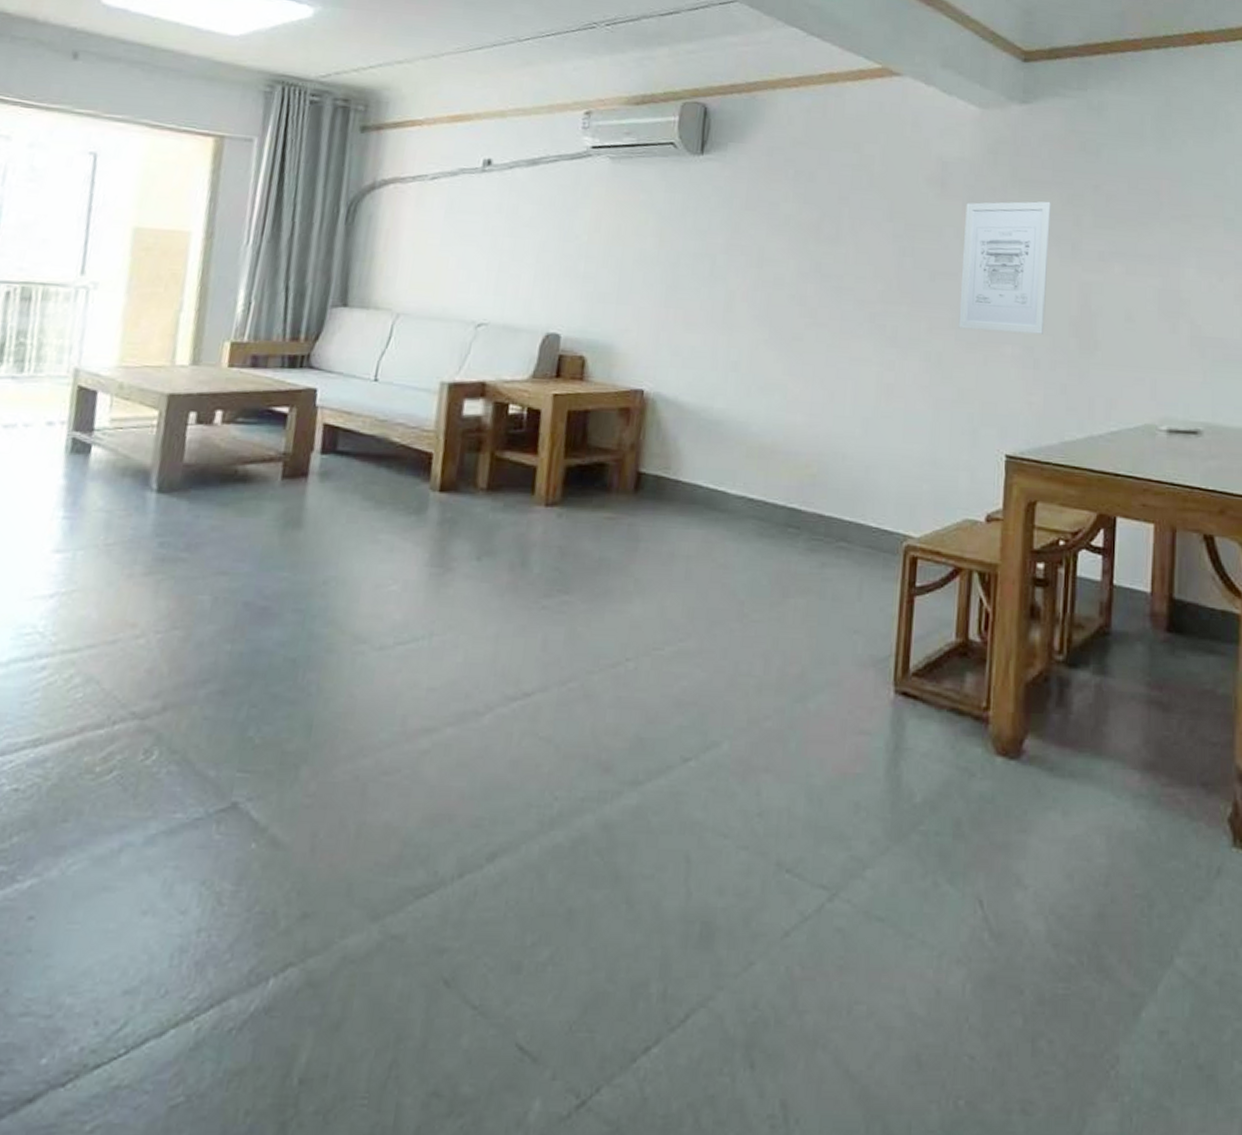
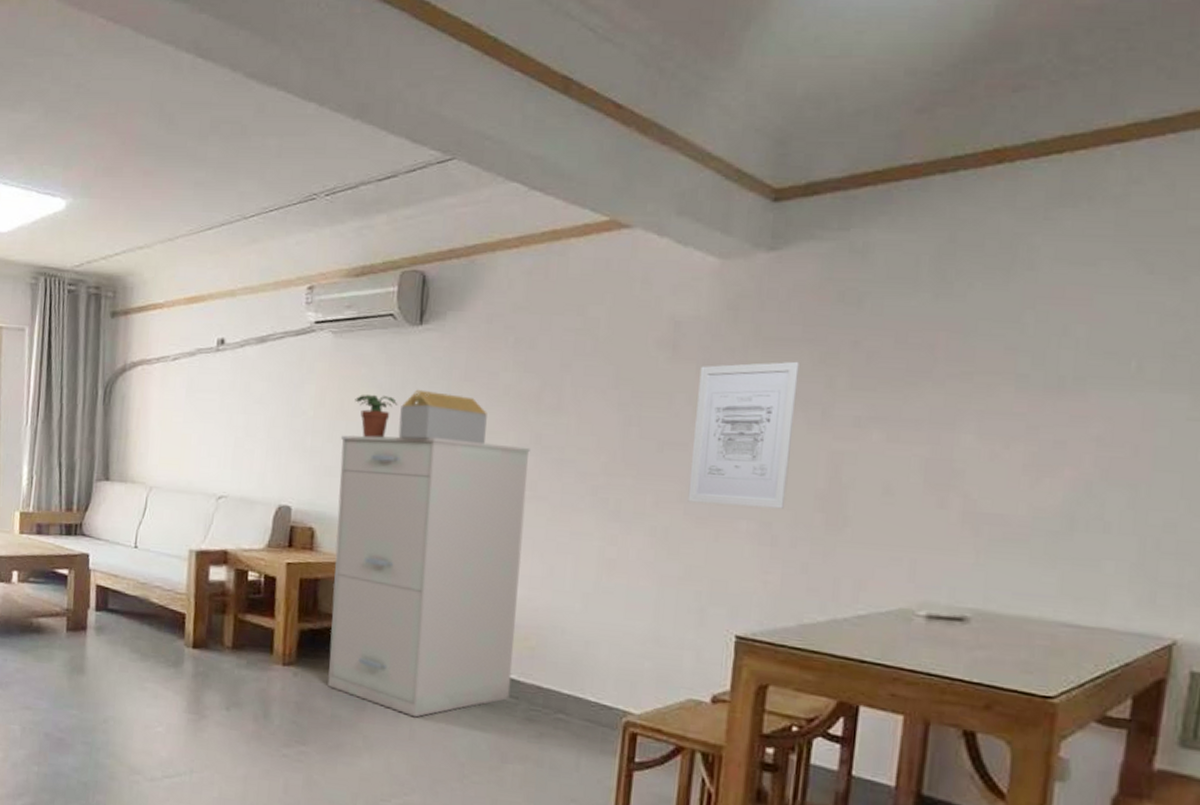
filing cabinet: none [596,261,810,555] -> present [328,435,530,718]
potted plant: none [632,220,678,264] -> present [355,394,398,438]
architectural model: none [677,217,768,272] -> present [398,389,487,444]

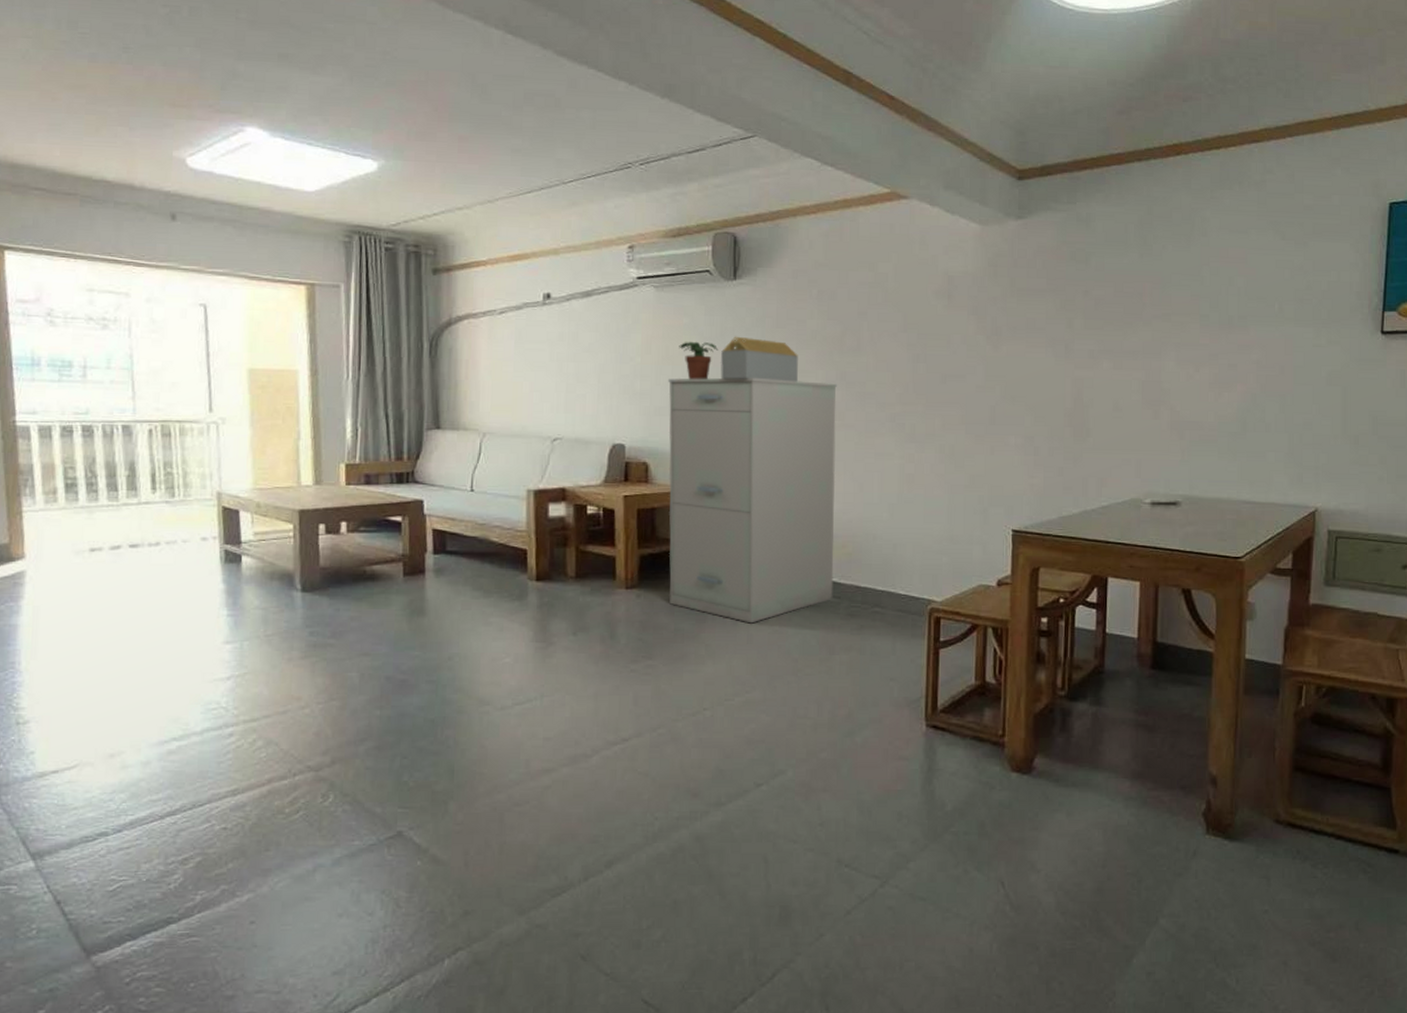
wall art: present [687,361,799,509] -> none [968,307,1046,425]

